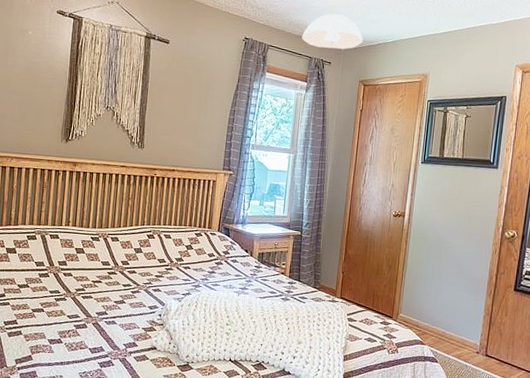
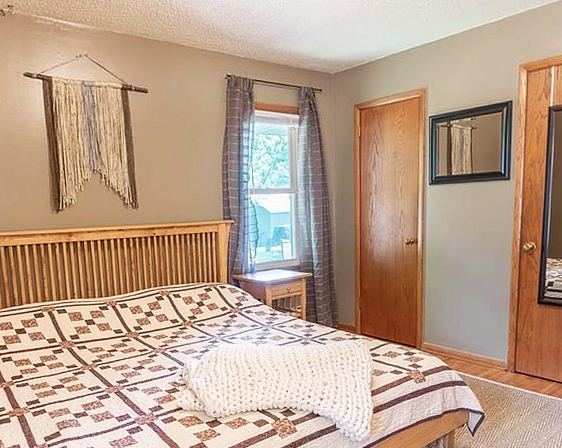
ceiling light: present [302,14,363,50] -> none [288,36,353,75]

